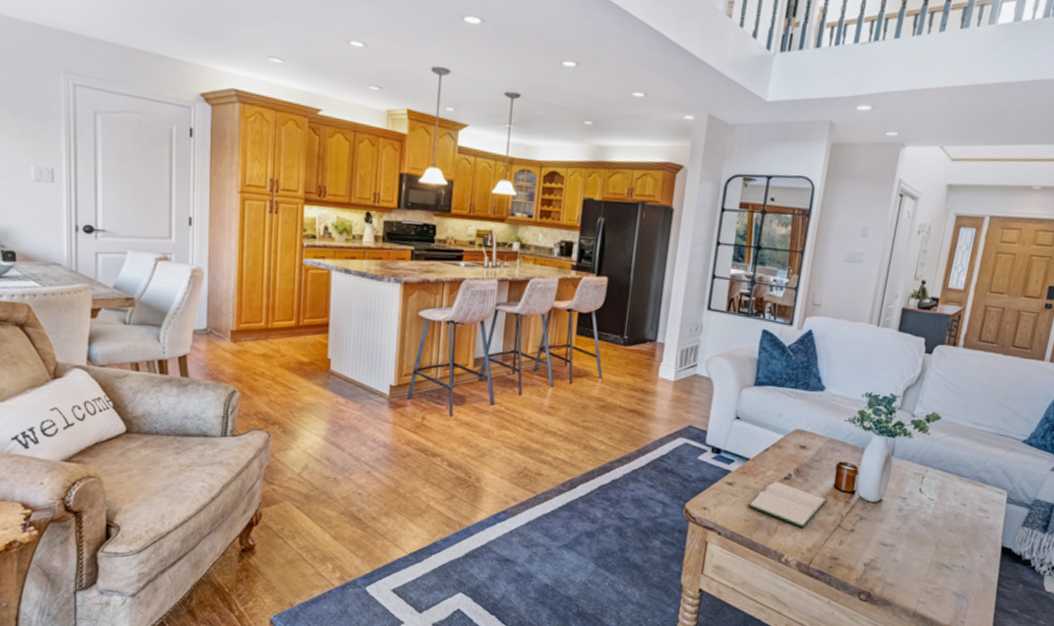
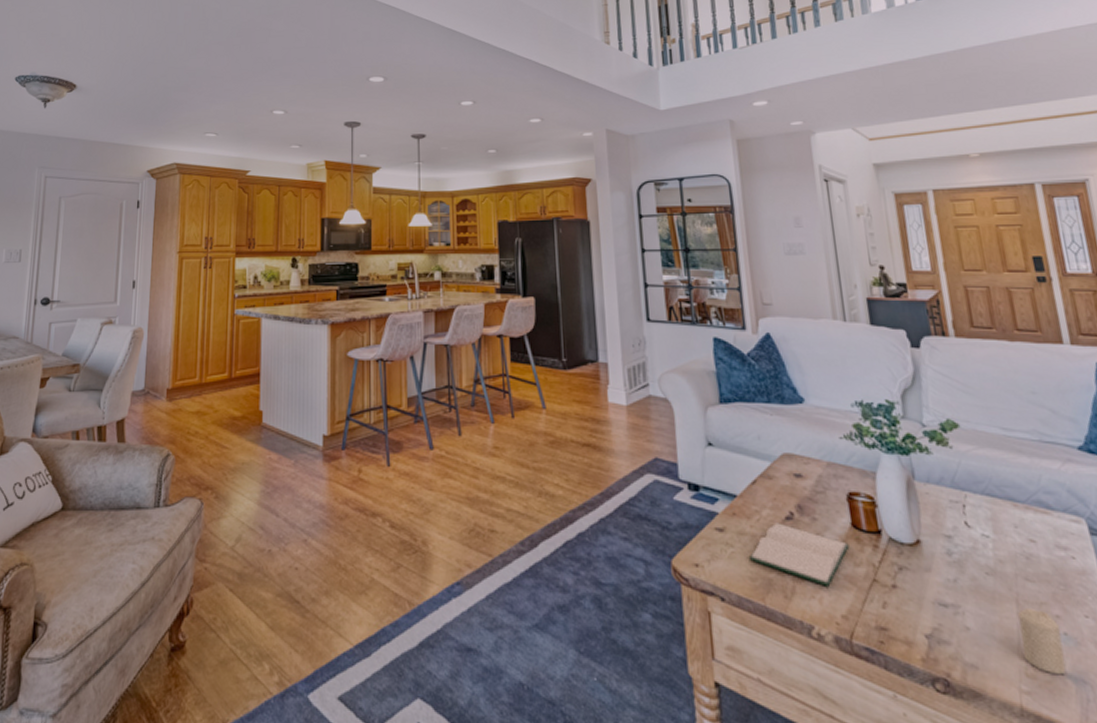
candle: none [928,549,961,593] -> present [1018,609,1067,676]

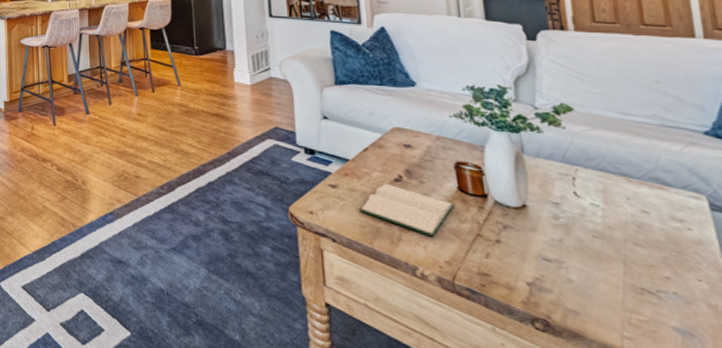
candle: present [1018,609,1067,676] -> none [625,269,674,328]

